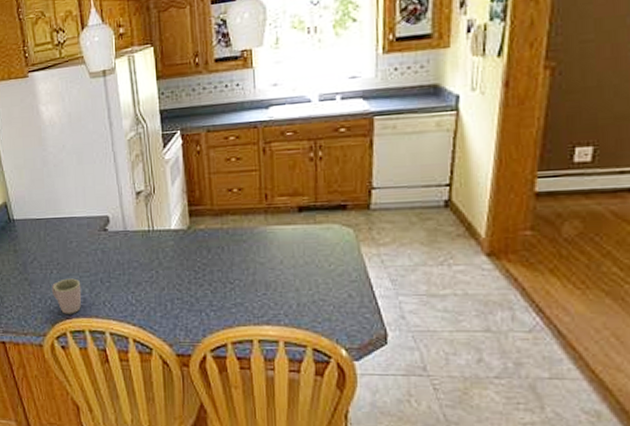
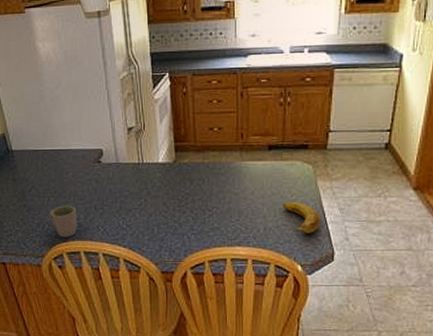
banana: none [319,273,368,310] -> present [283,202,321,233]

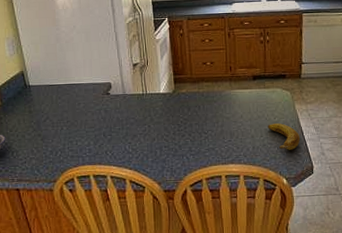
mug: present [48,205,77,238] -> none [61,133,88,163]

